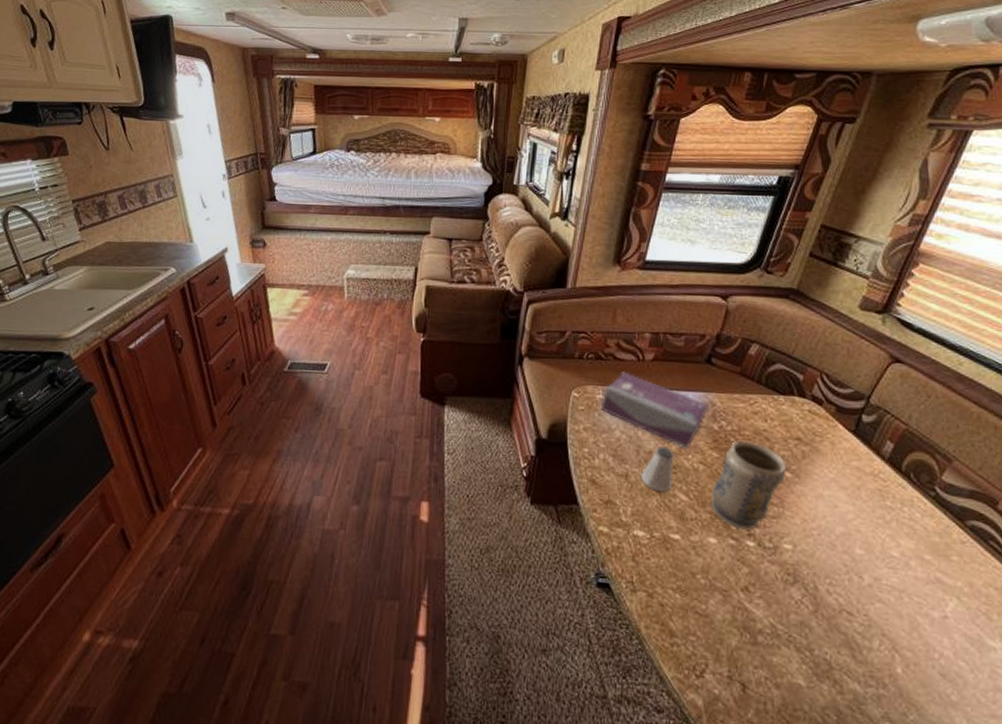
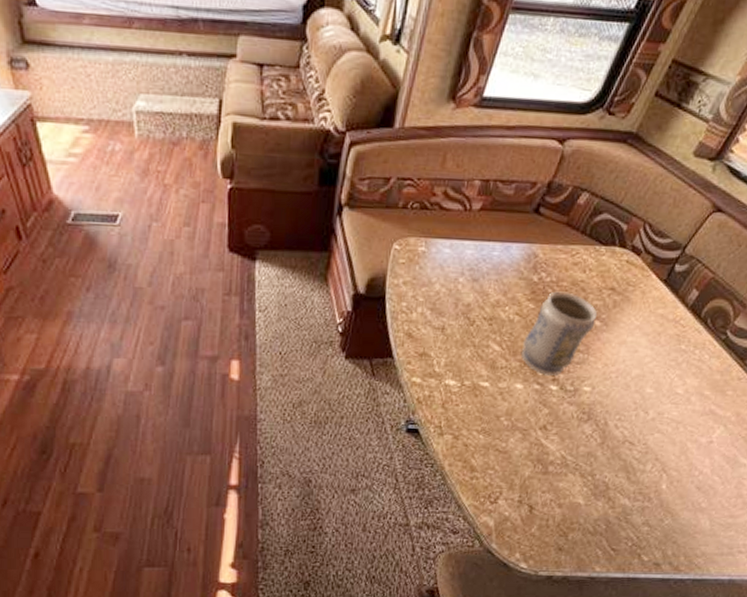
tissue box: present [602,372,709,449] -> none [423,222,531,300]
saltshaker: present [640,446,676,492] -> none [456,299,493,343]

